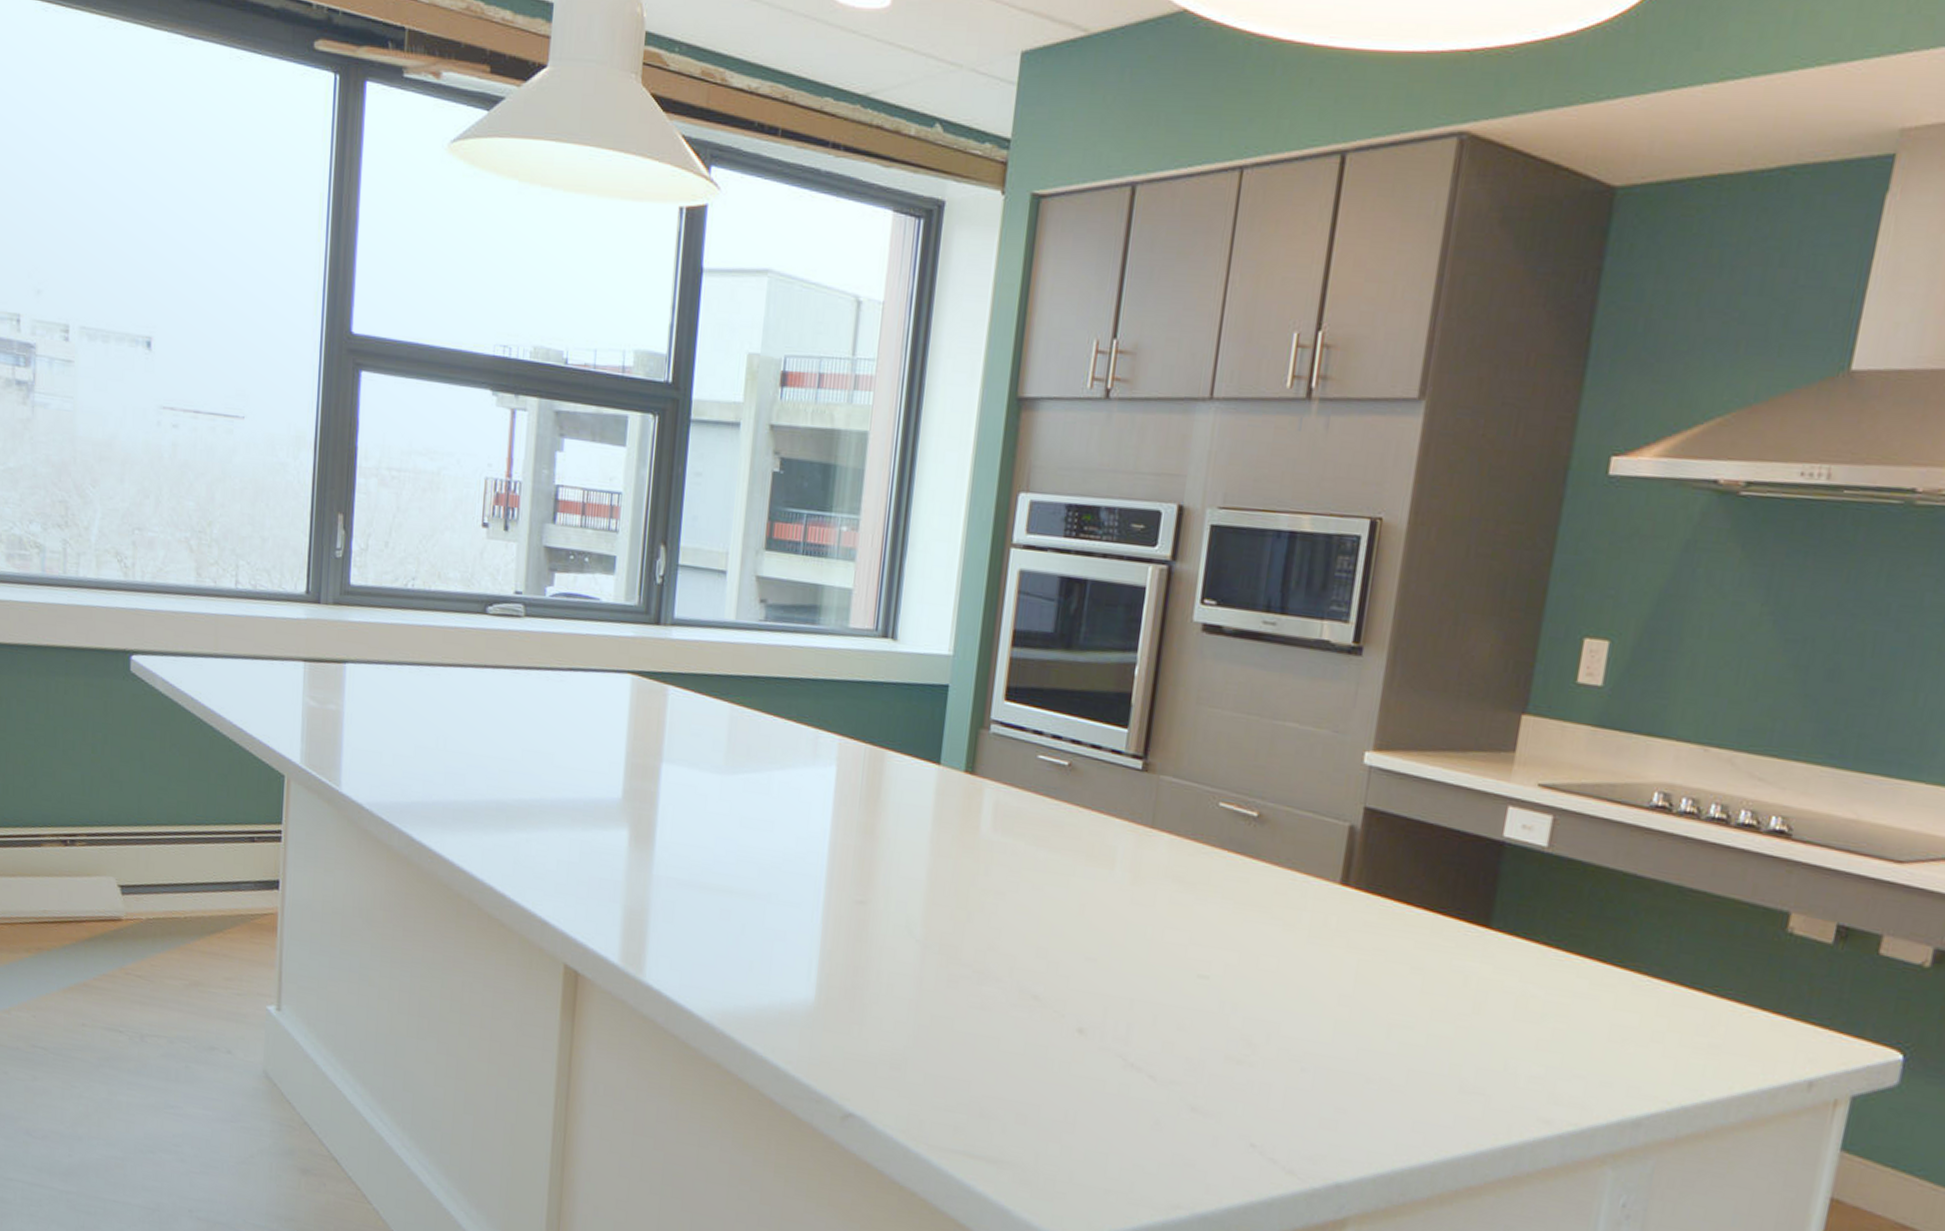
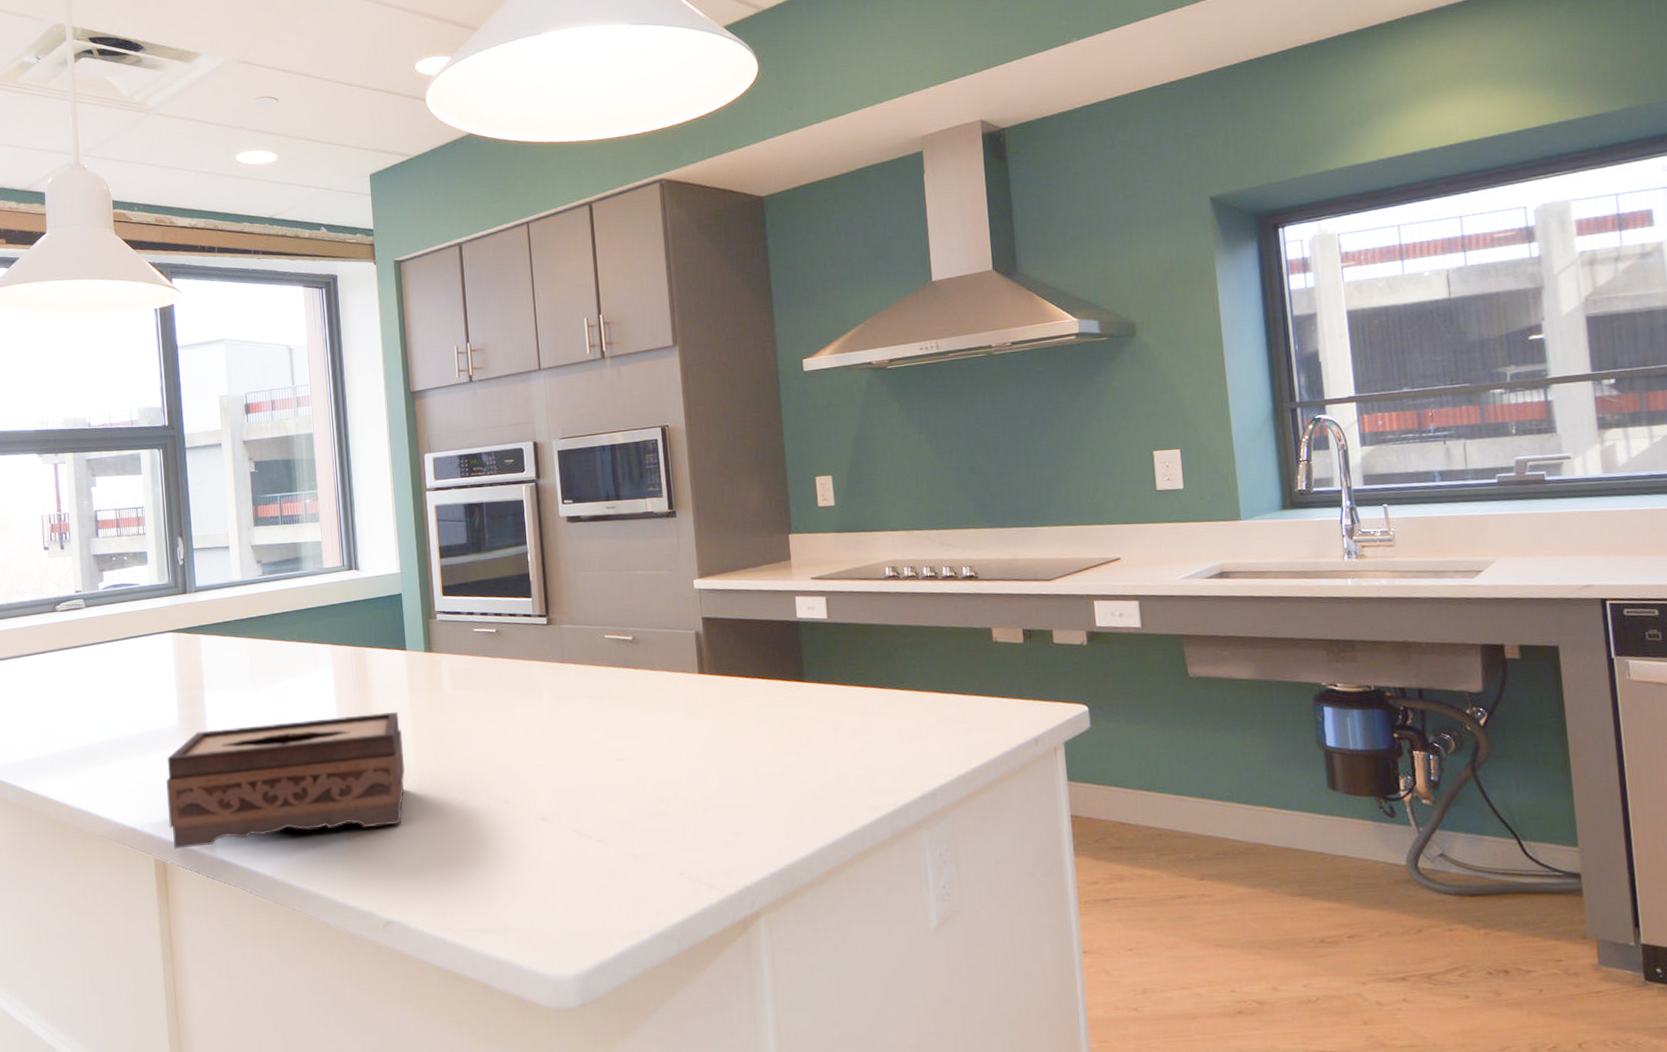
tissue box: none [588,813,913,994] -> present [166,712,405,849]

